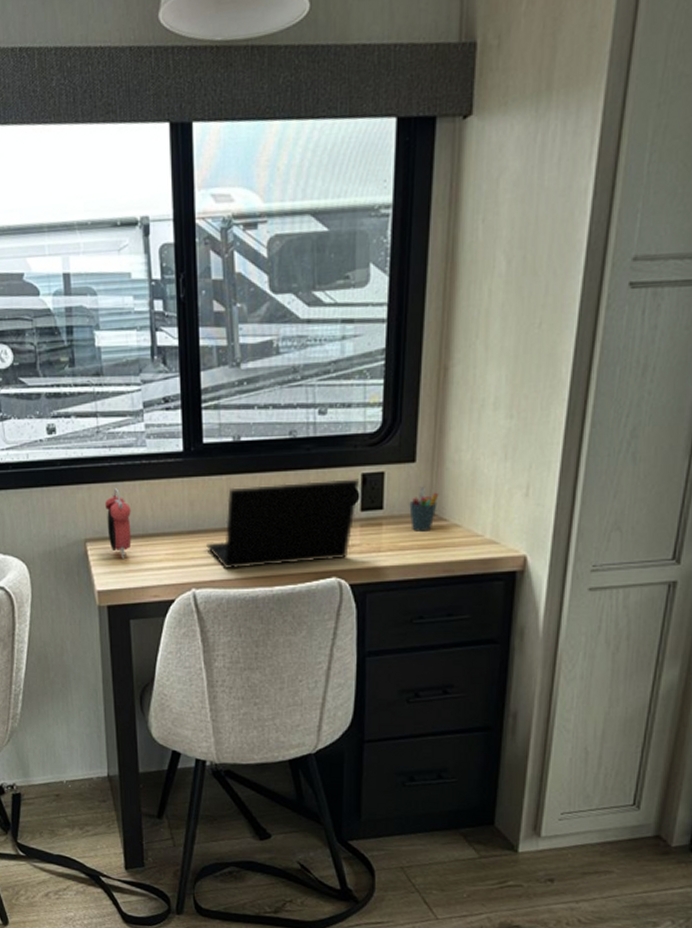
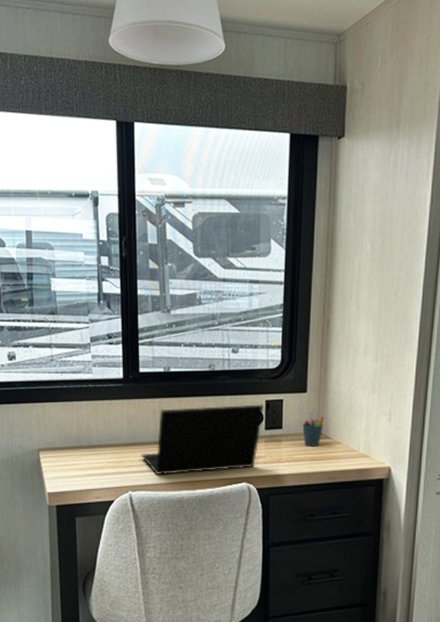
alarm clock: present [105,488,132,560] -> none [57,407,78,467]

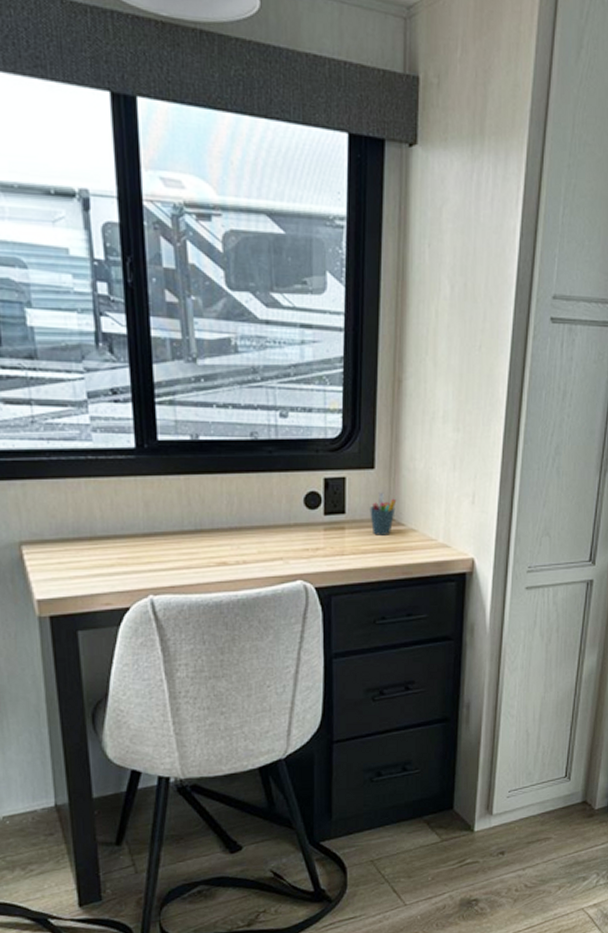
laptop: present [141,404,265,475] -> none [164,483,323,573]

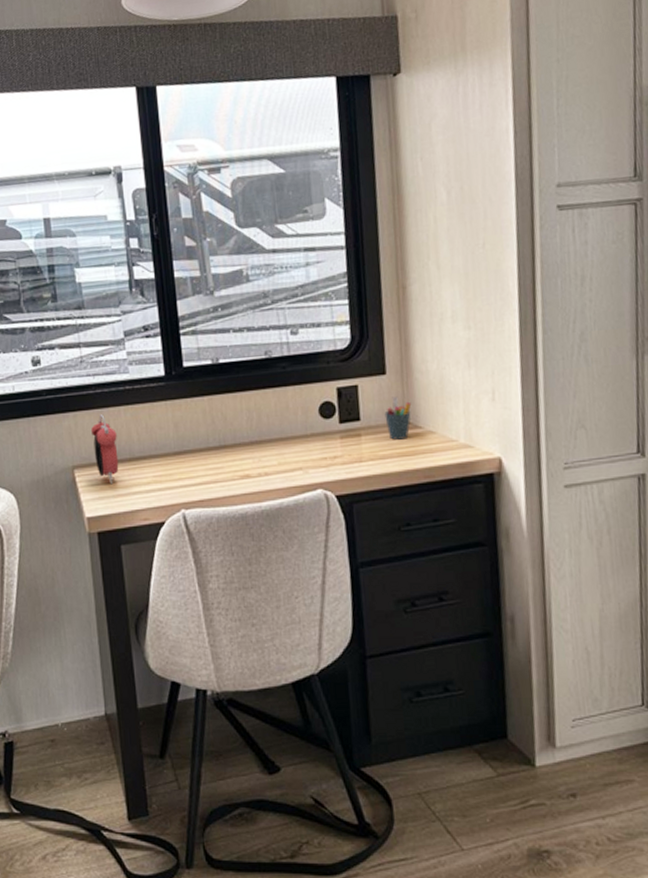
alarm clock: none [44,486,77,565] -> present [91,414,119,485]

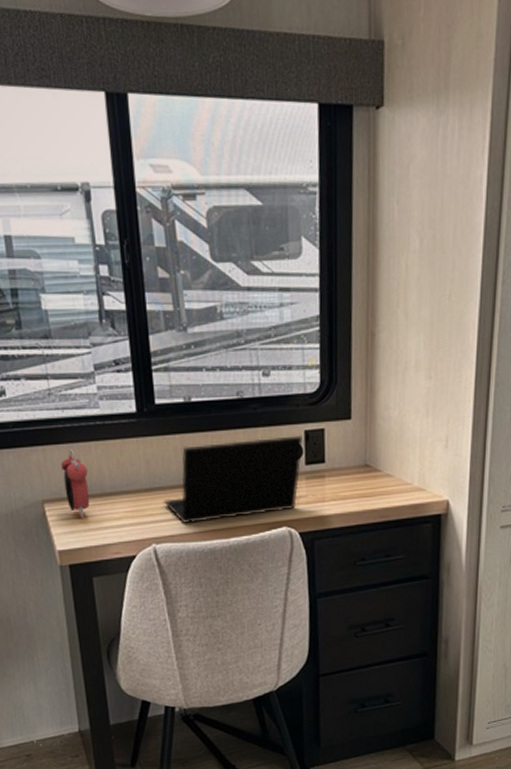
laptop: none [193,393,336,487] -> present [164,435,304,523]
pen holder: present [384,396,412,440] -> none [348,441,373,482]

